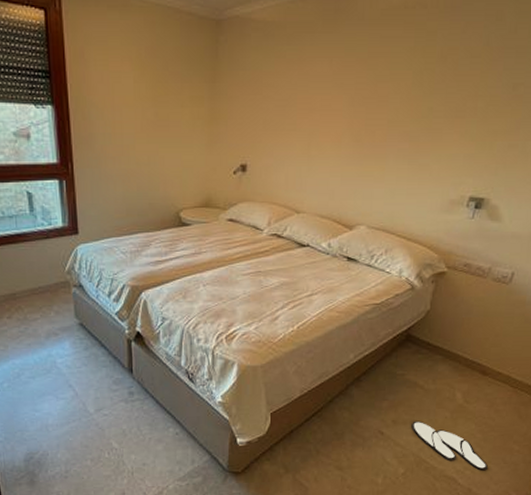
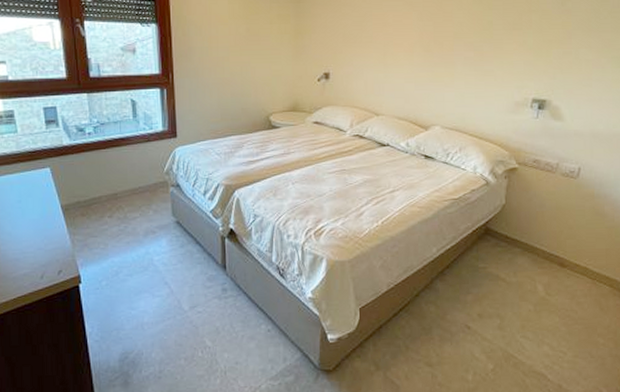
slippers: present [411,420,488,471] -> none [497,314,575,366]

